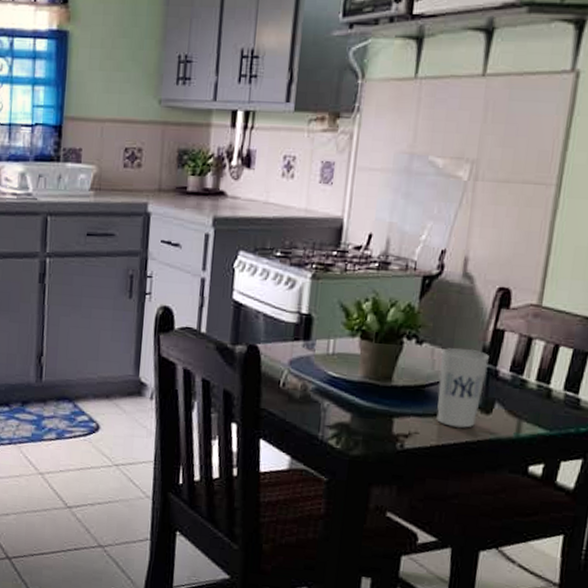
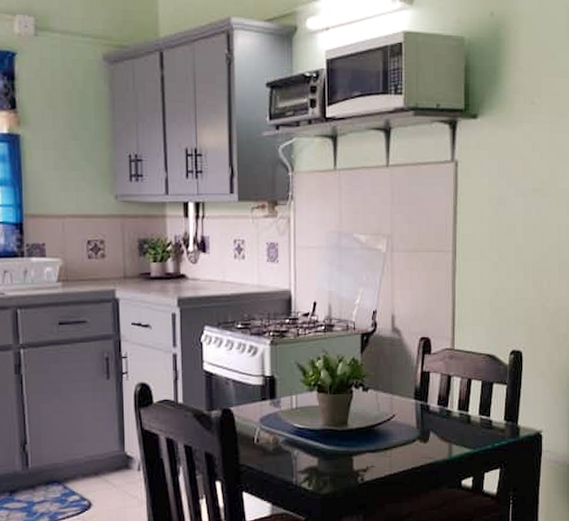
cup: present [436,348,489,428] -> none [383,390,421,457]

